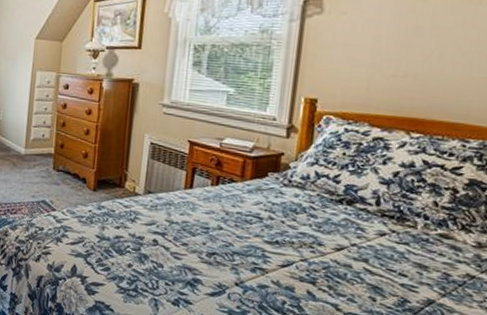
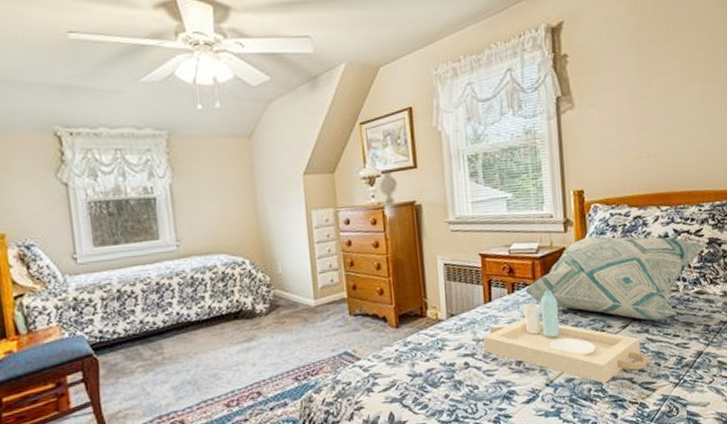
serving tray: none [175,190,361,301] -> present [483,289,648,384]
decorative pillow: none [229,148,466,254] -> present [524,236,708,321]

